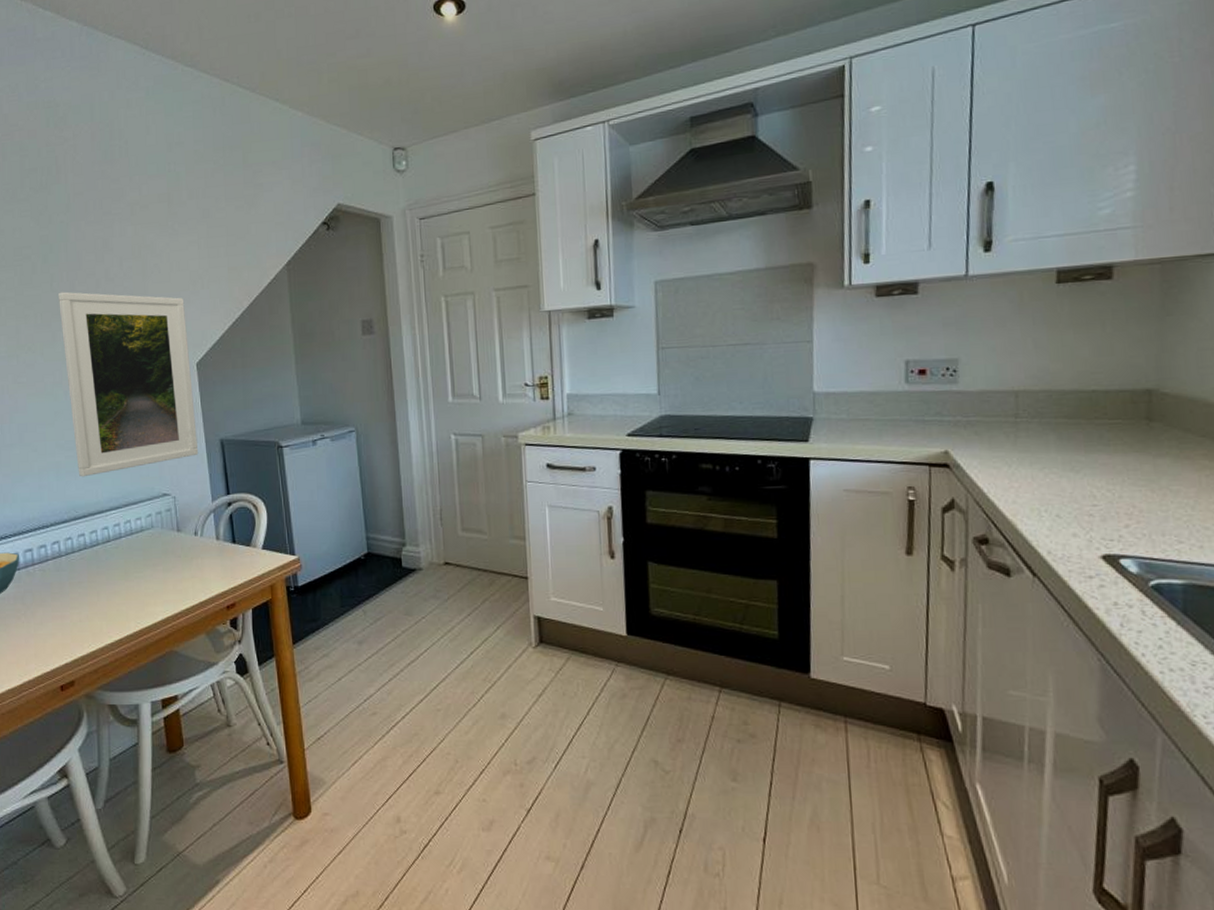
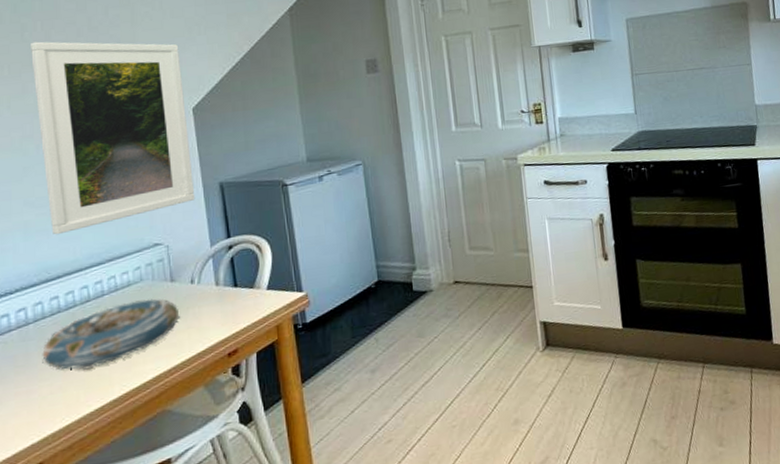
decorative bowl: none [72,545,185,604] -> present [42,298,180,371]

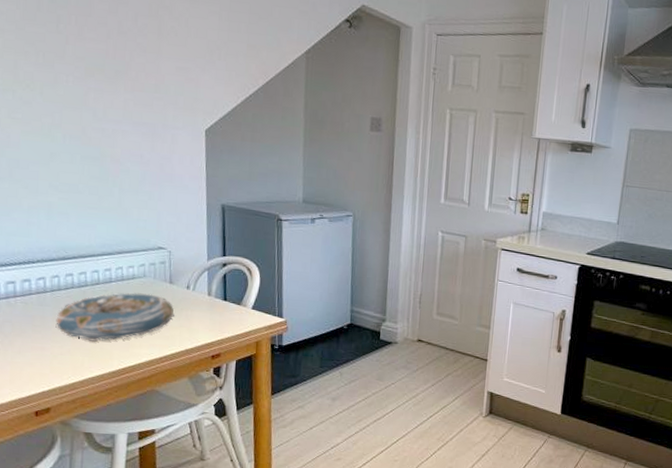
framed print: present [31,41,196,235] -> none [64,35,199,221]

